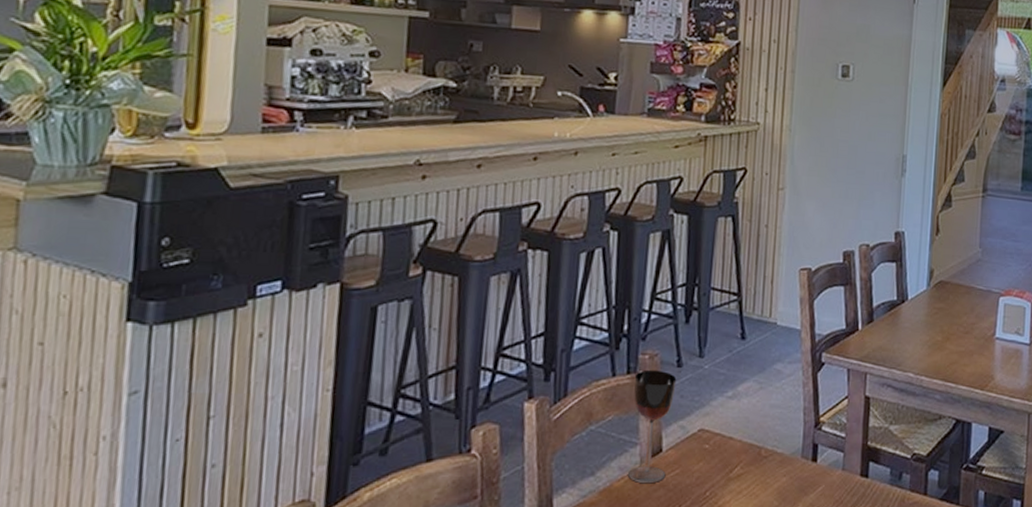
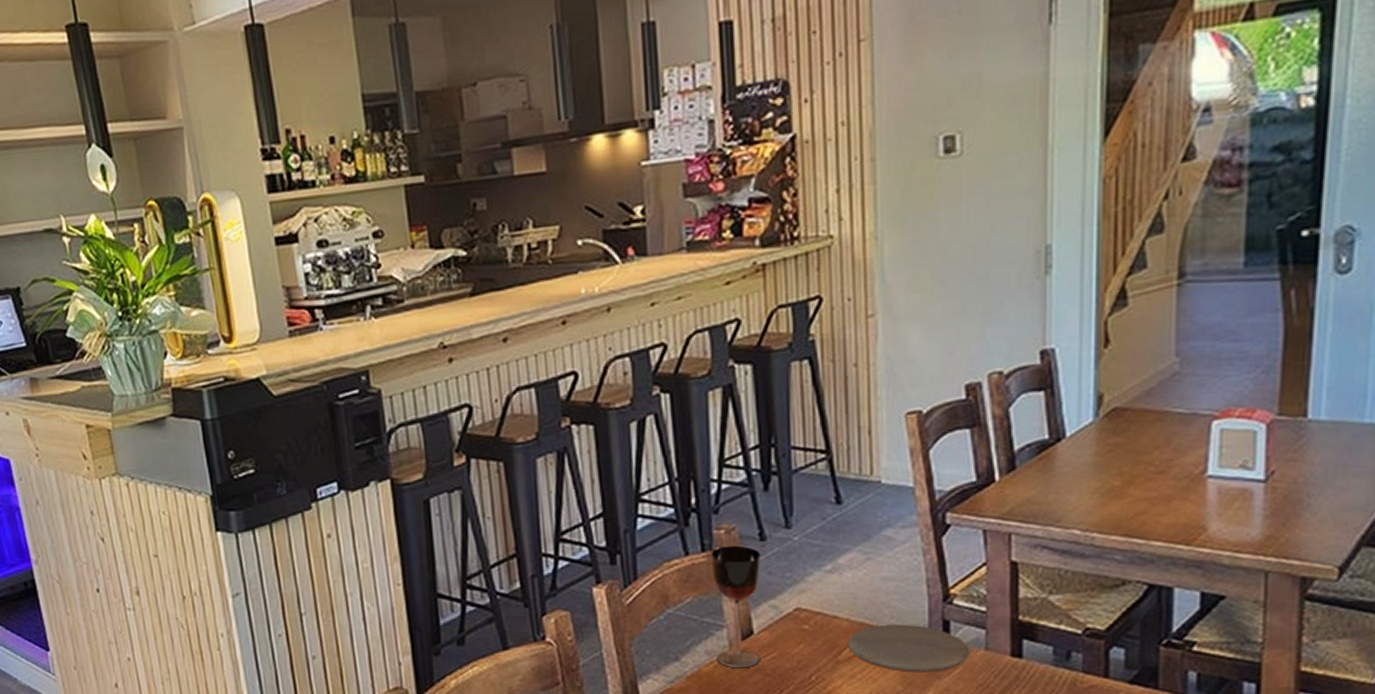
plate: none [738,446,832,490] -> present [848,624,971,673]

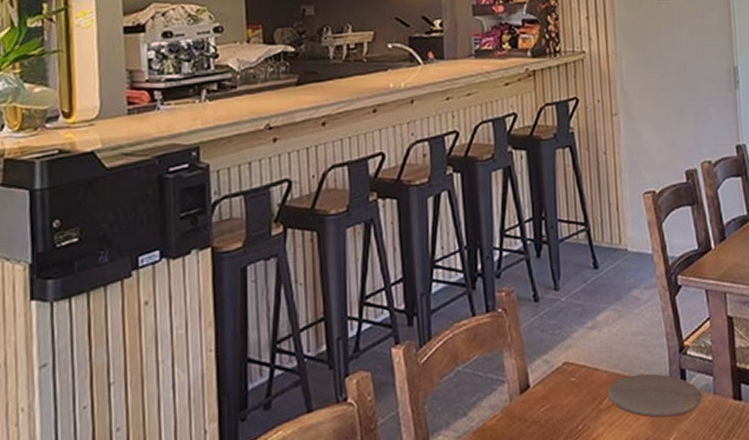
wineglass: present [710,545,761,669] -> none [494,306,536,421]

